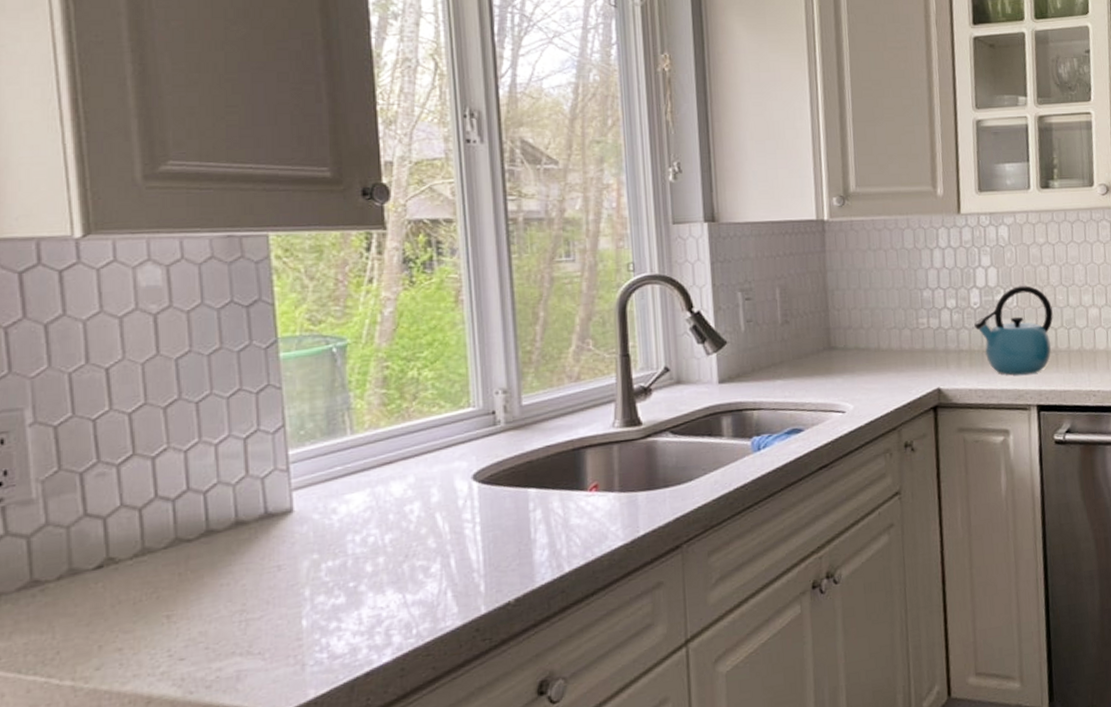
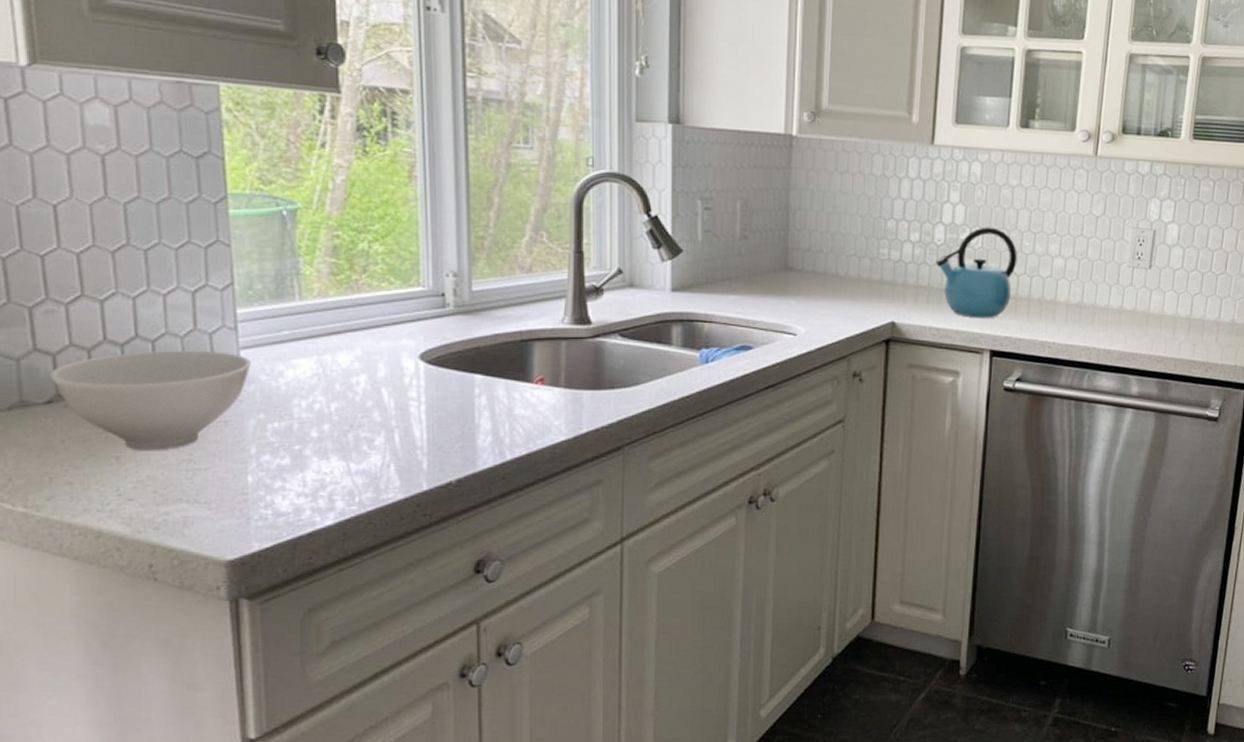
bowl: none [100,495,304,607] -> present [50,350,251,450]

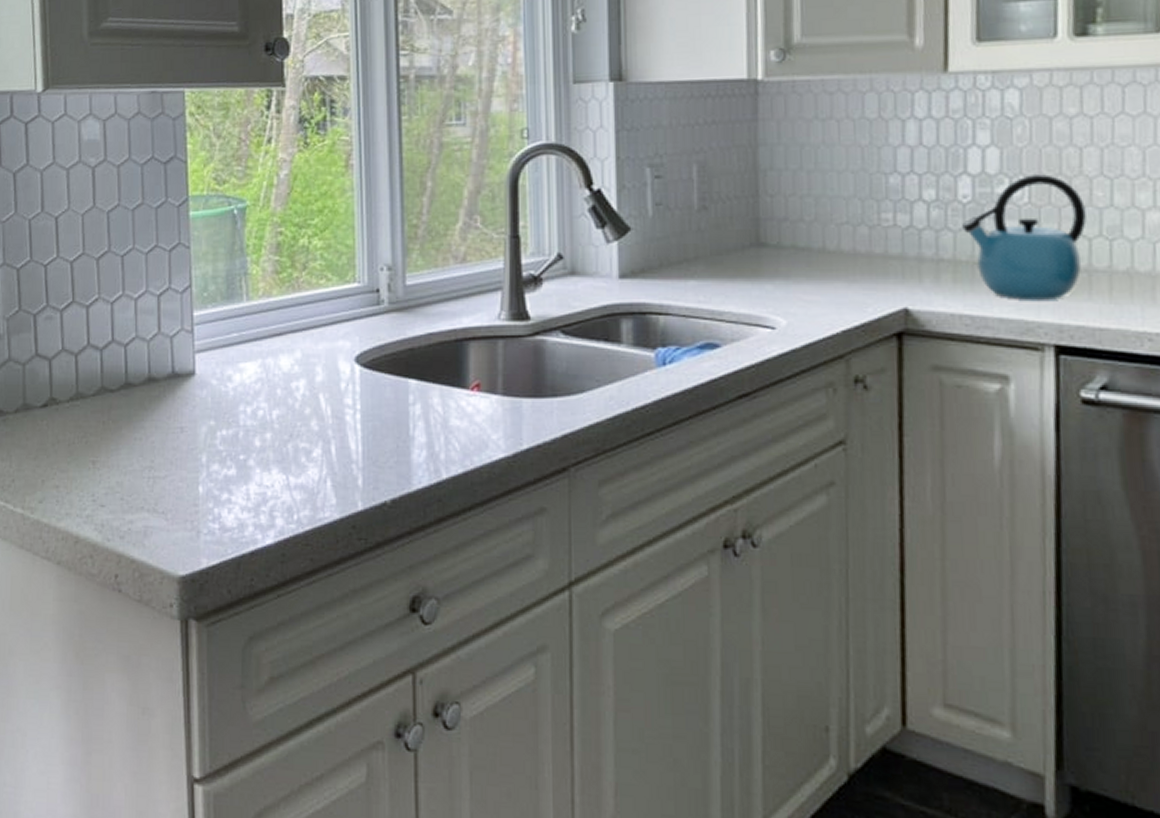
bowl: present [50,350,251,450] -> none [46,354,204,456]

